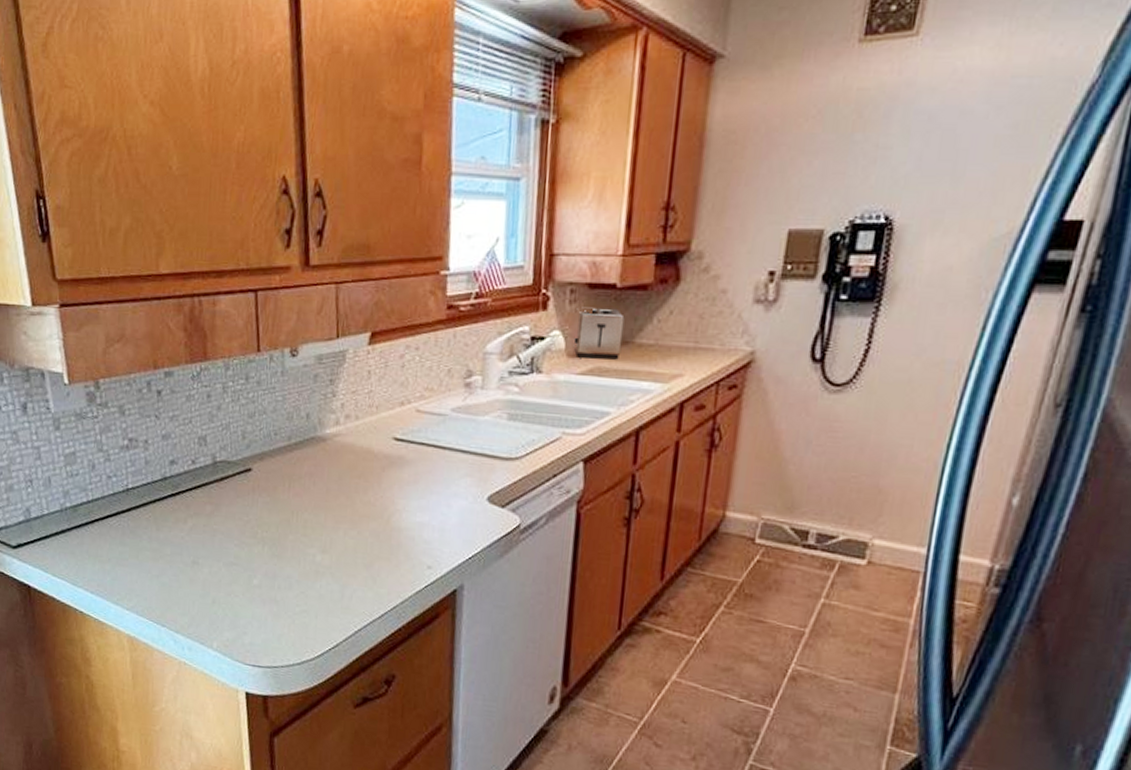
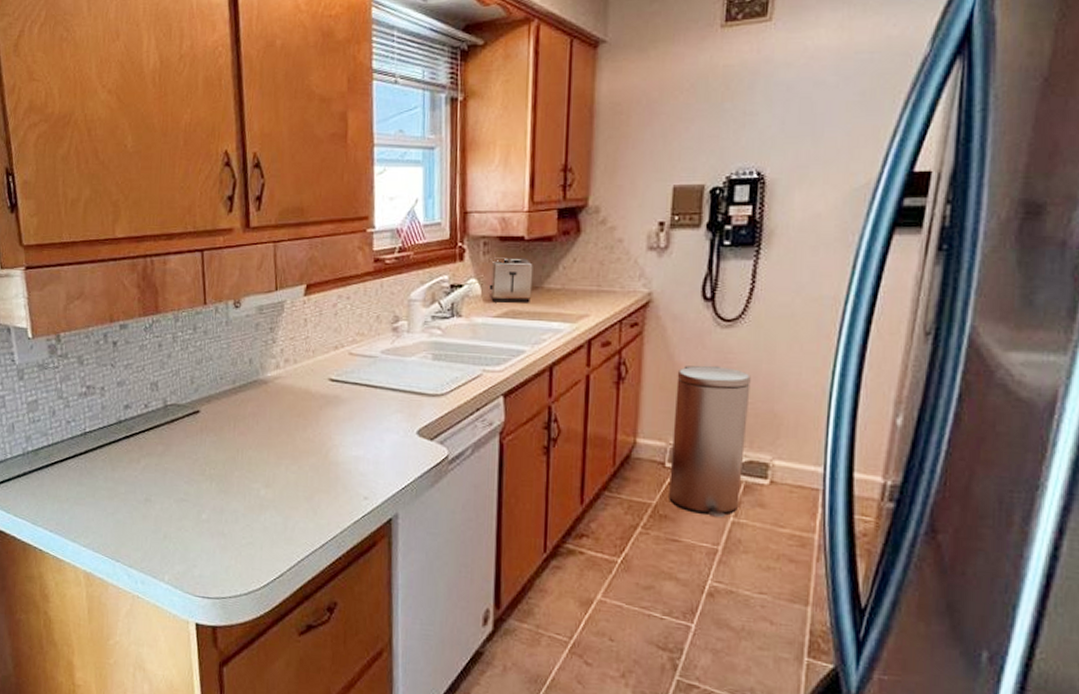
pedal bin: none [756,434,857,600] -> present [669,365,751,518]

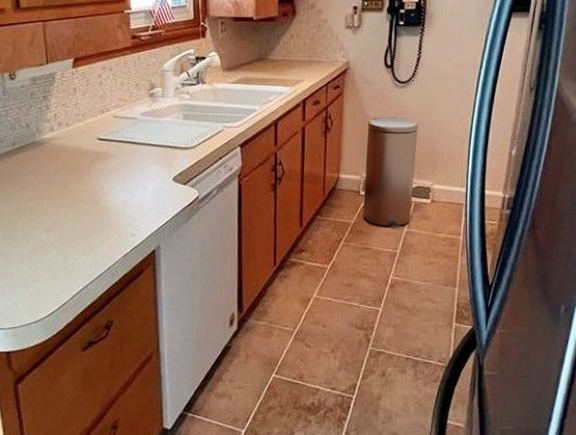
toaster: present [488,257,533,303] -> none [226,34,261,72]

